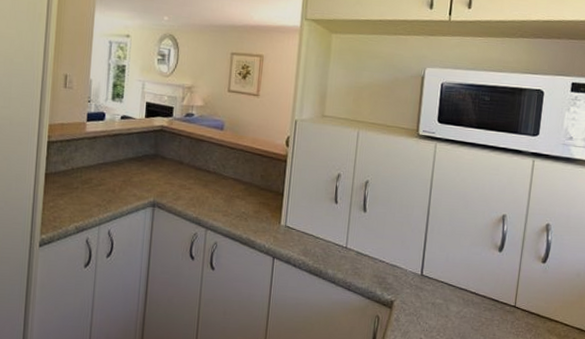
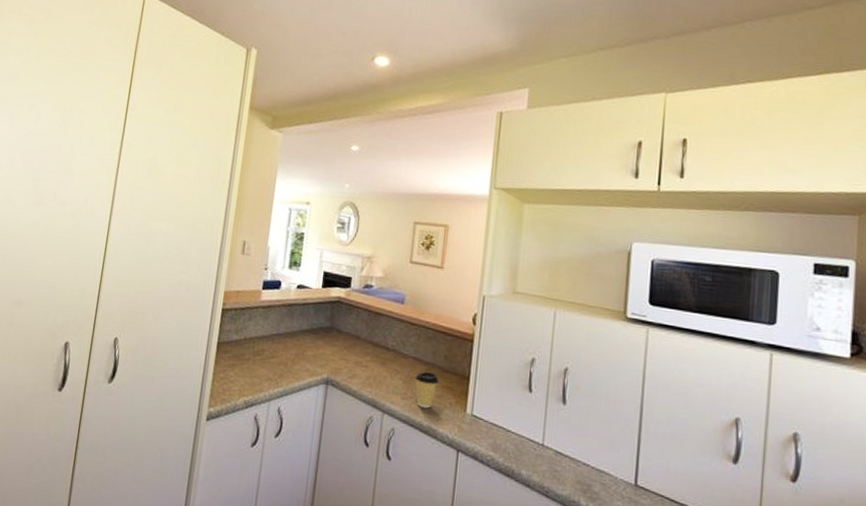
coffee cup: none [234,190,256,223] -> present [415,371,439,409]

